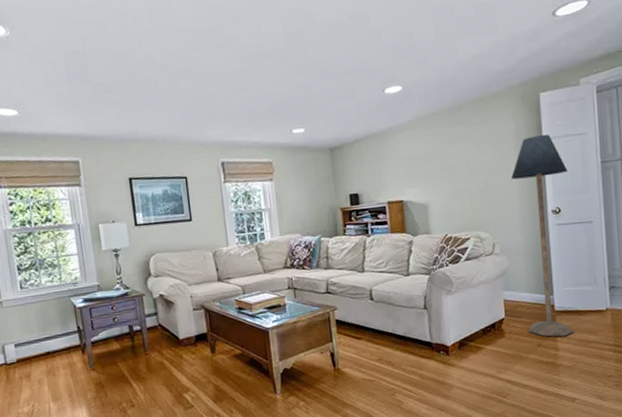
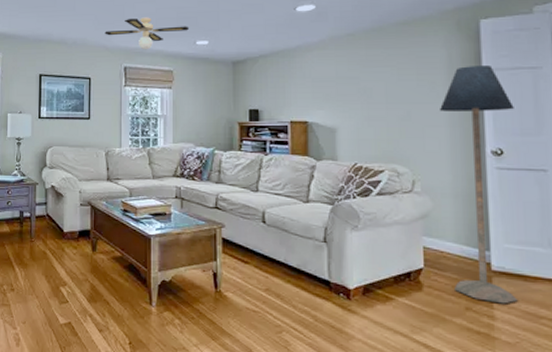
ceiling fan: none [195,107,285,143] -> present [105,17,190,50]

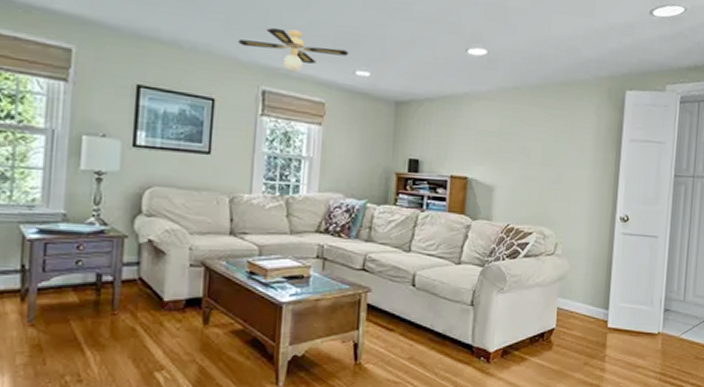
floor lamp: present [440,66,518,304] -> none [578,134,641,357]

